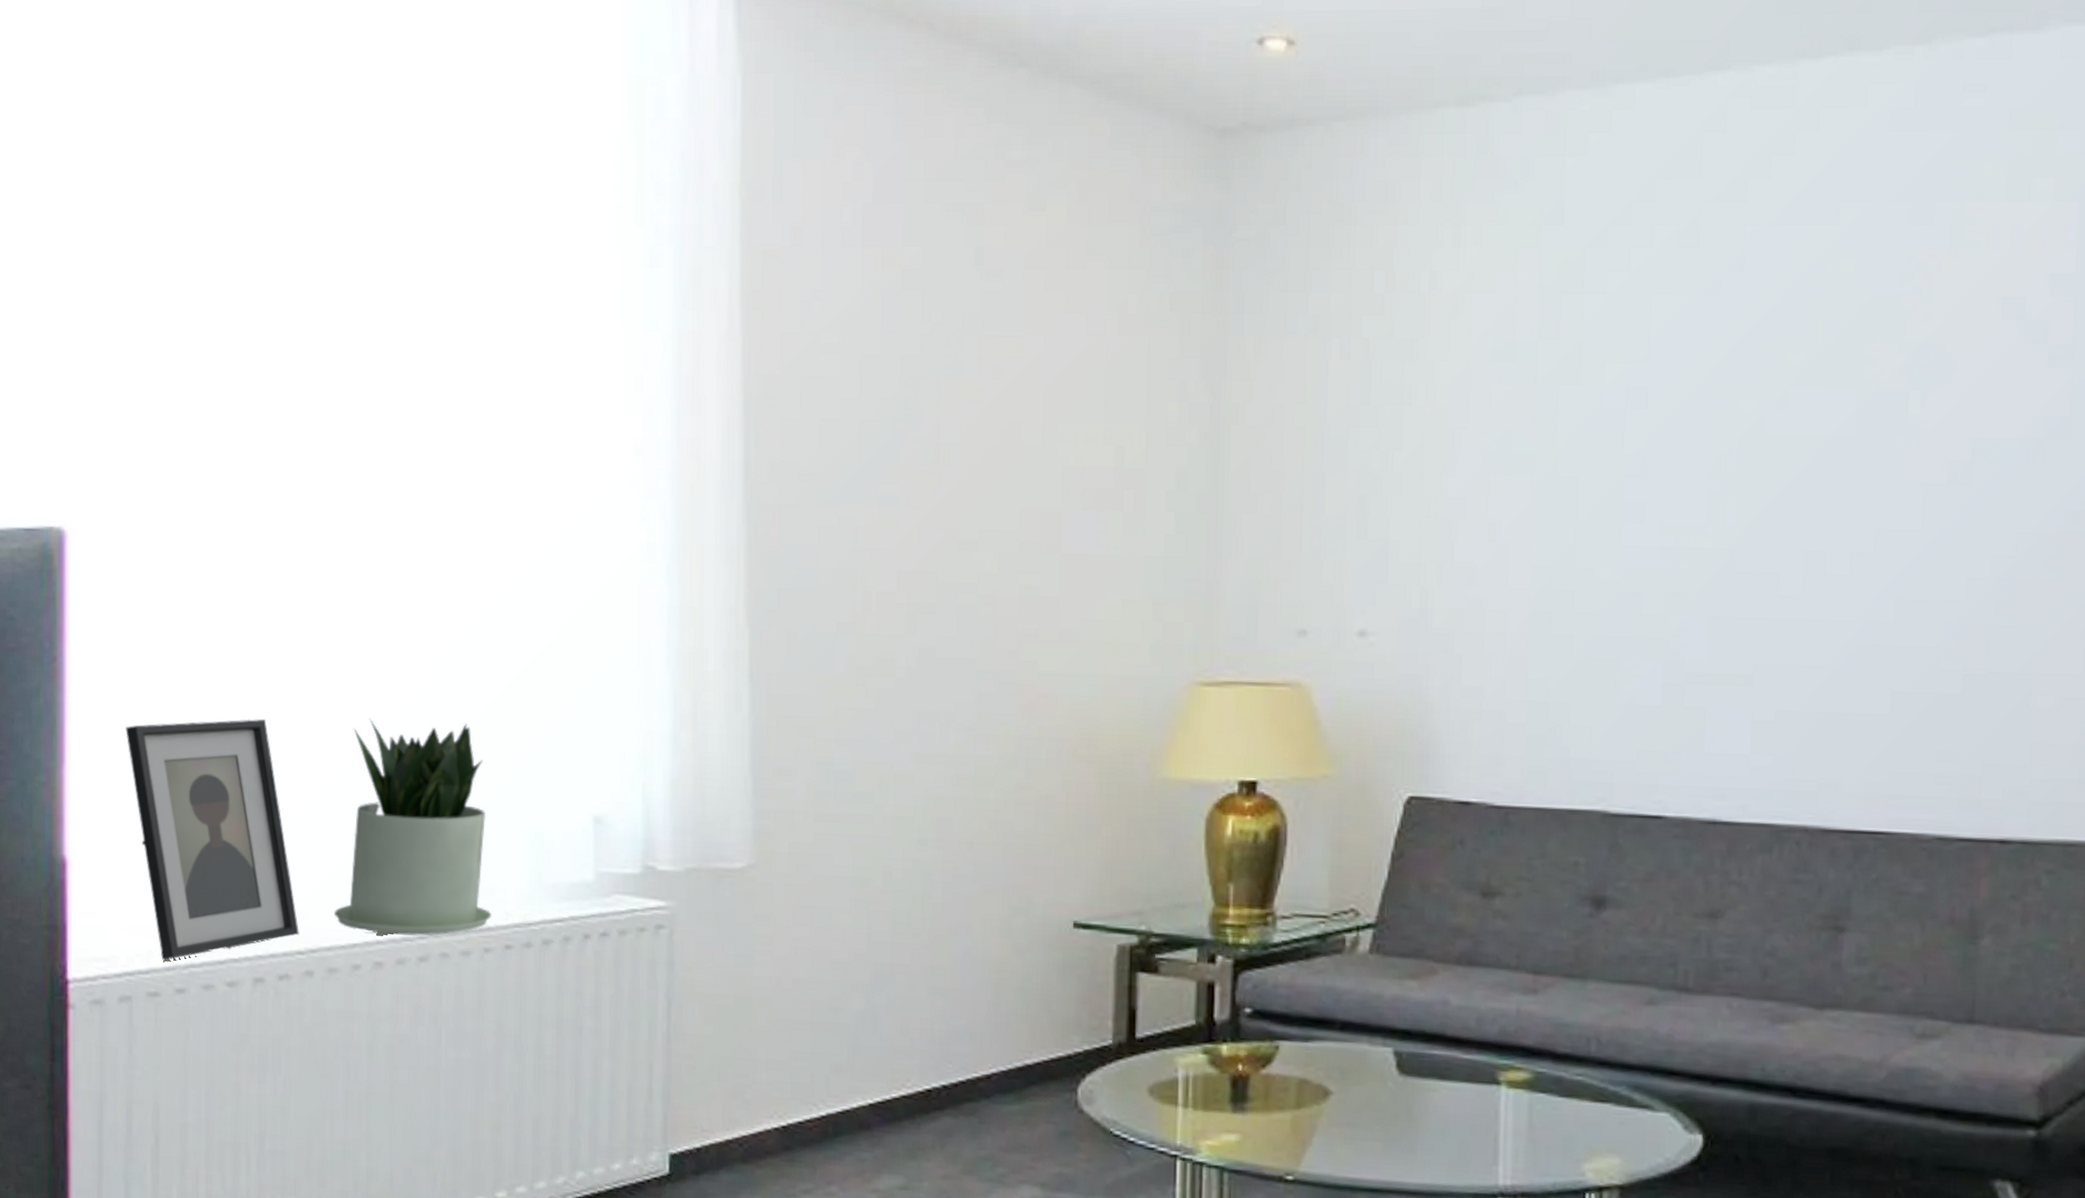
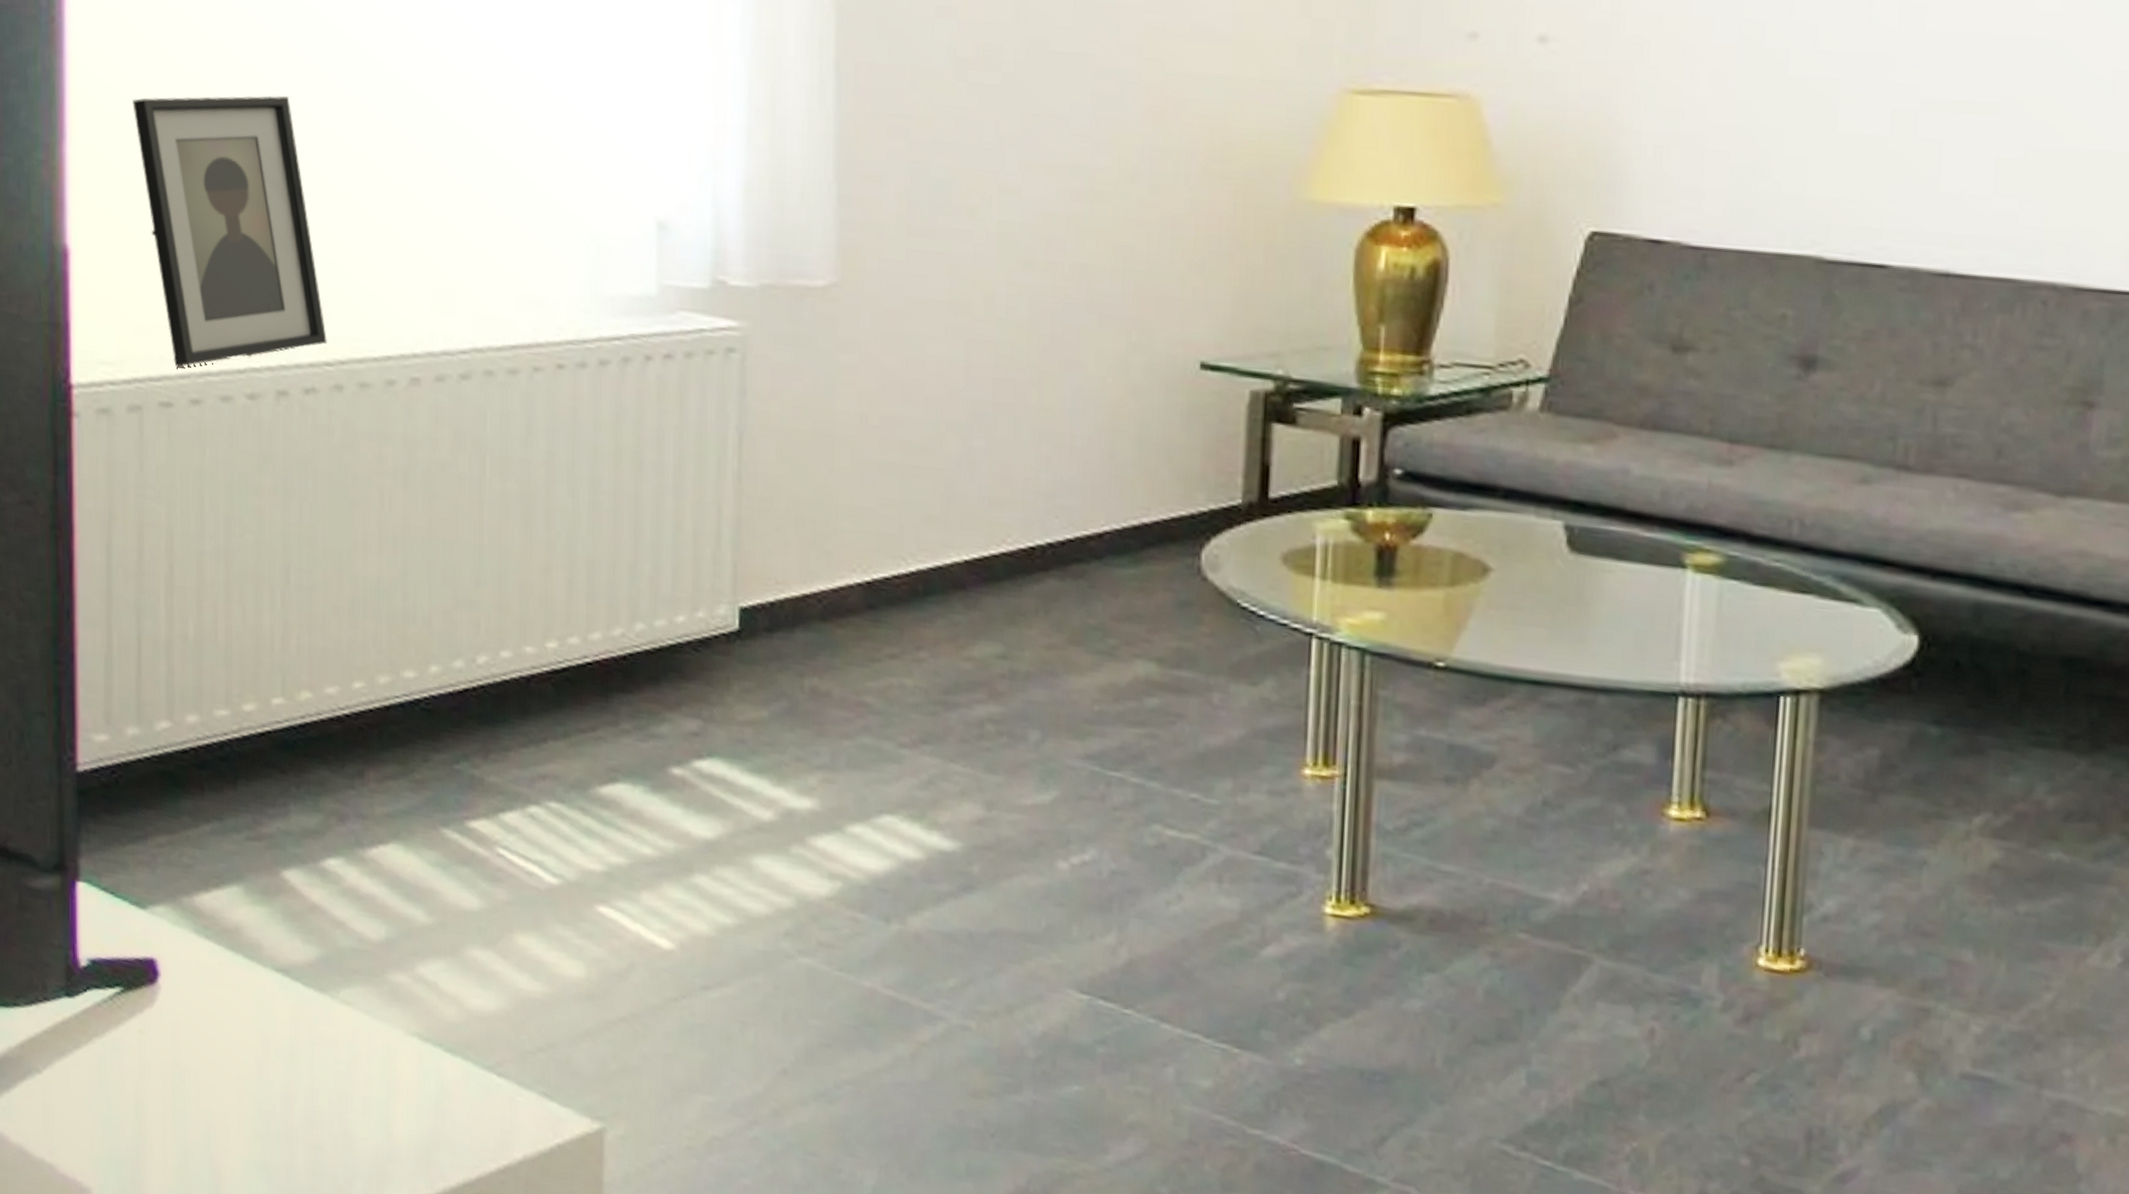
planter: present [333,718,492,937] -> none [365,99,542,351]

